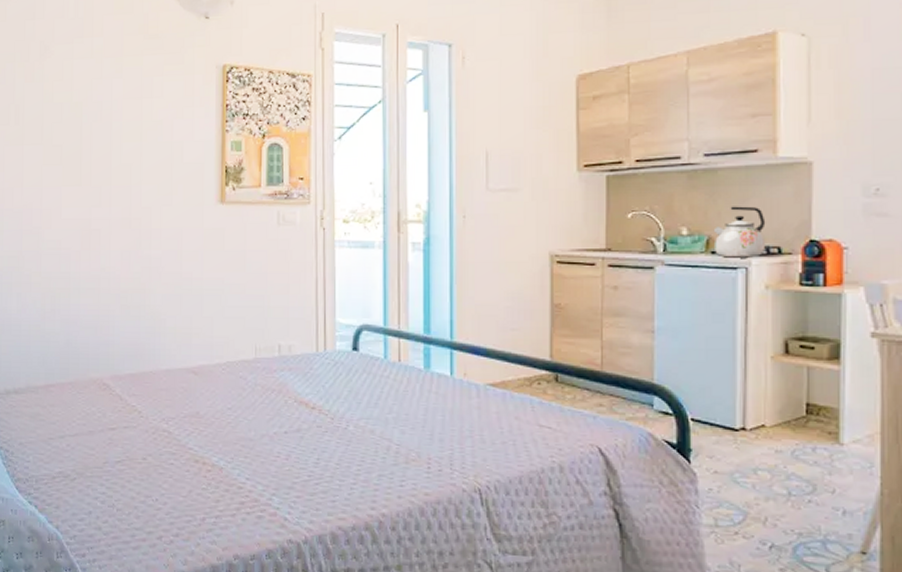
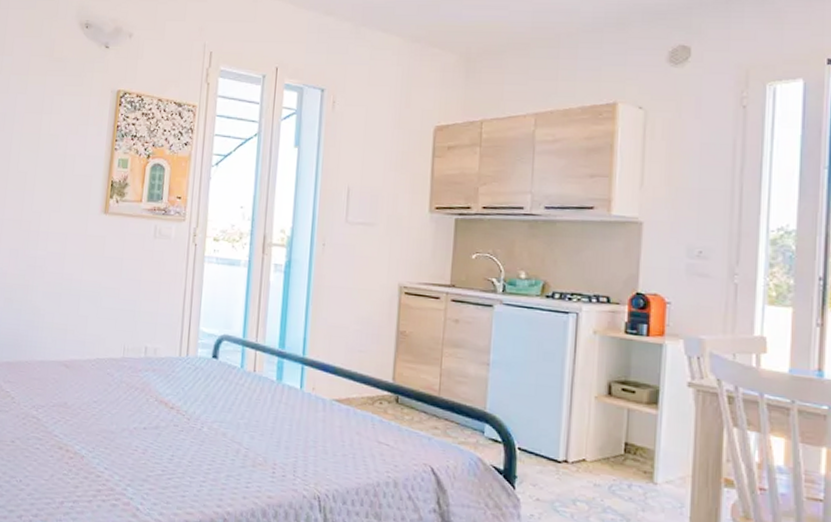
kettle: present [713,206,766,258] -> none [549,256,597,305]

